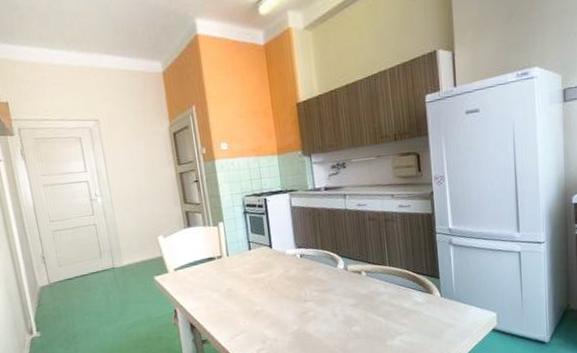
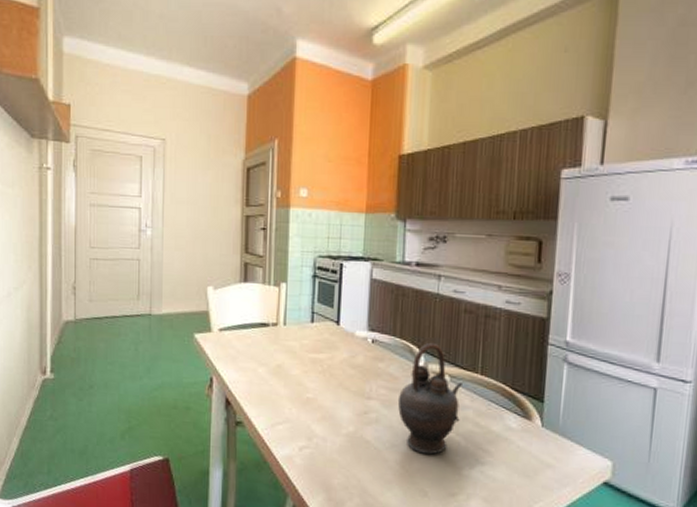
teapot: none [328,248,379,336] -> present [397,342,462,455]

